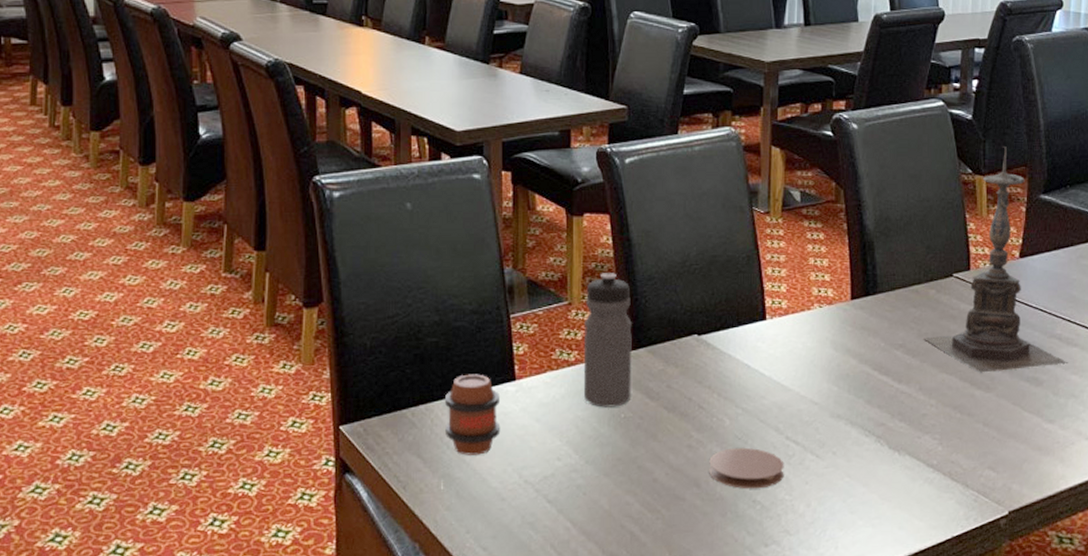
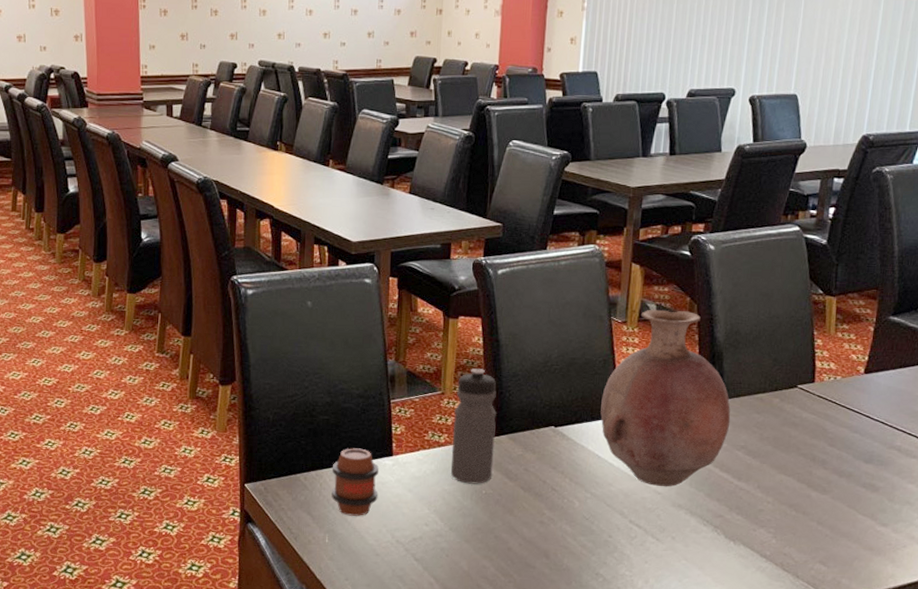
coaster: present [709,447,784,489] -> none [558,526,627,564]
vase: none [747,197,886,396] -> present [600,309,731,487]
candle holder: present [924,147,1068,373] -> none [765,270,906,477]

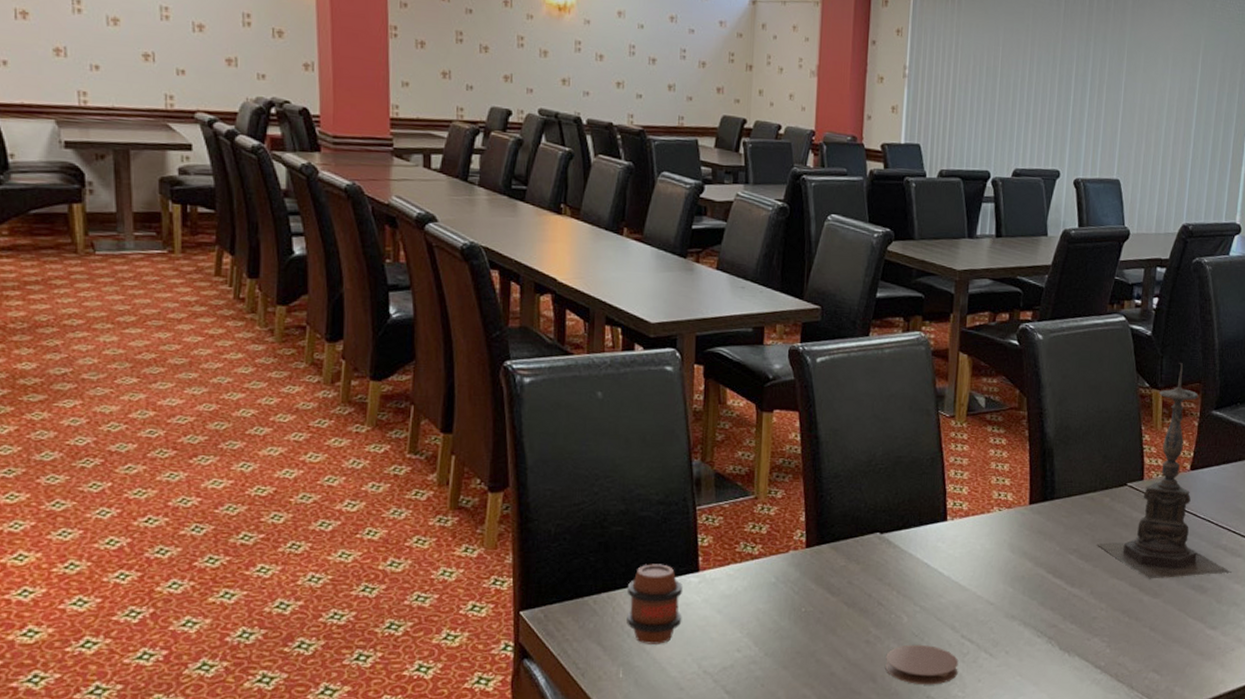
water bottle: present [450,368,496,484] -> none [765,469,816,601]
coaster: none [558,526,627,564] -> present [885,644,959,685]
vase: present [600,309,731,487] -> none [929,402,1063,597]
candle holder: none [765,270,906,477] -> present [1097,363,1232,579]

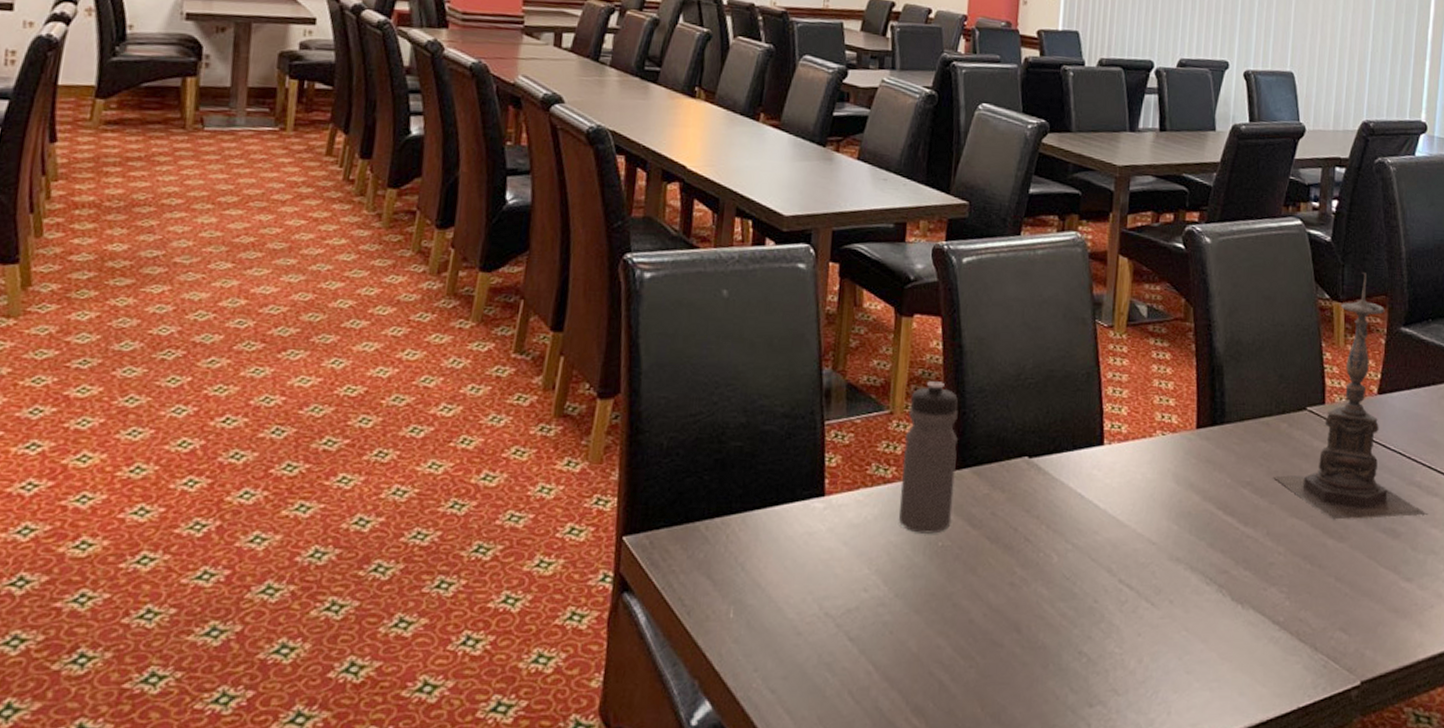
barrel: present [626,564,682,644] -> none [741,485,805,580]
water bottle: none [765,469,816,601] -> present [898,381,958,534]
coaster: present [885,644,959,685] -> none [1032,588,1116,638]

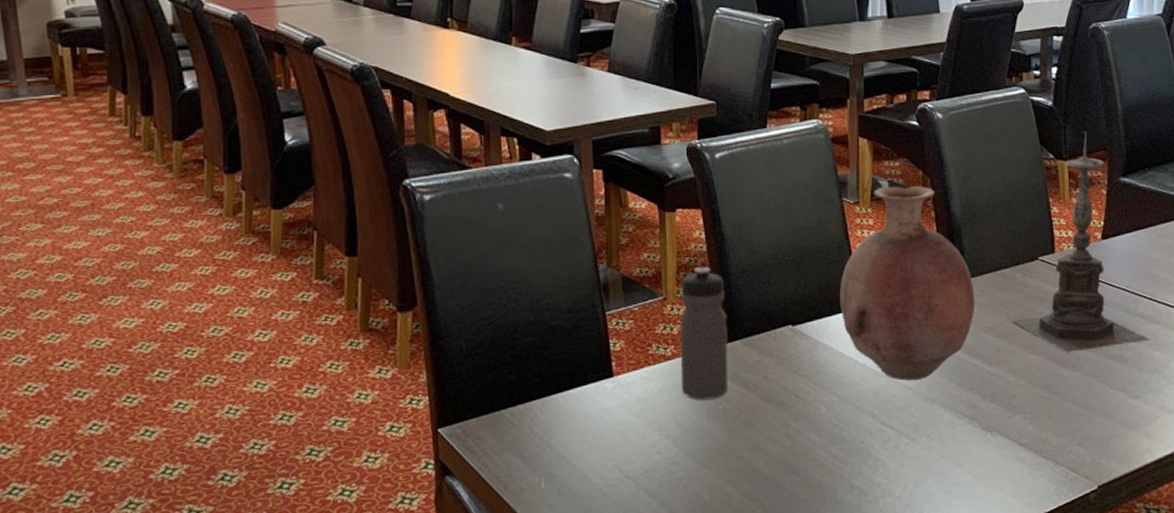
vase: none [1083,311,1234,535] -> present [840,186,975,381]

